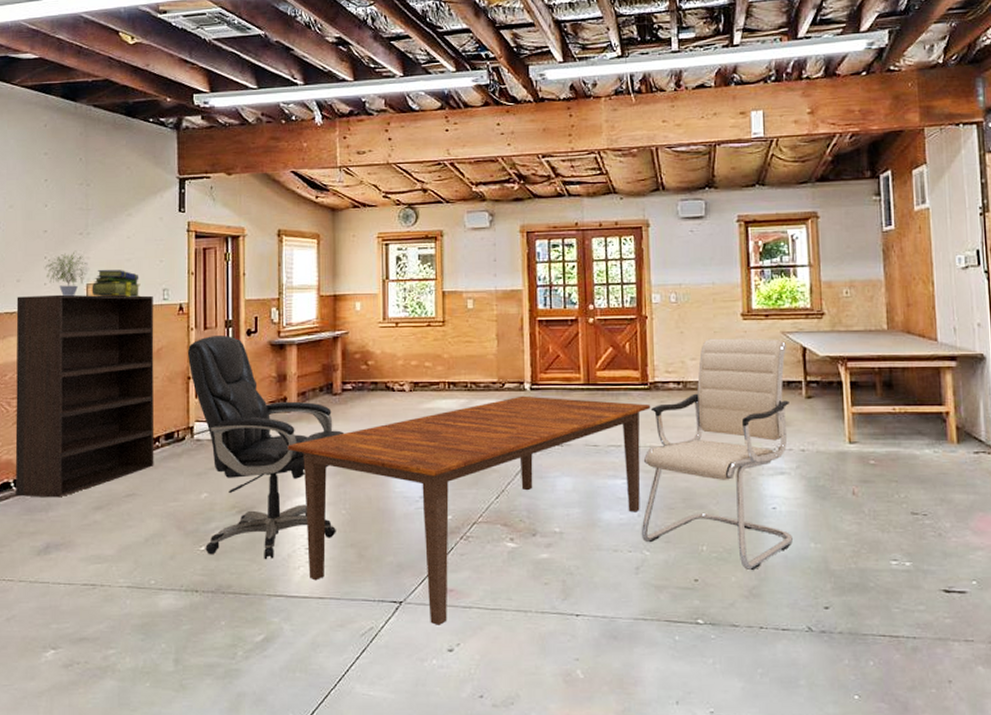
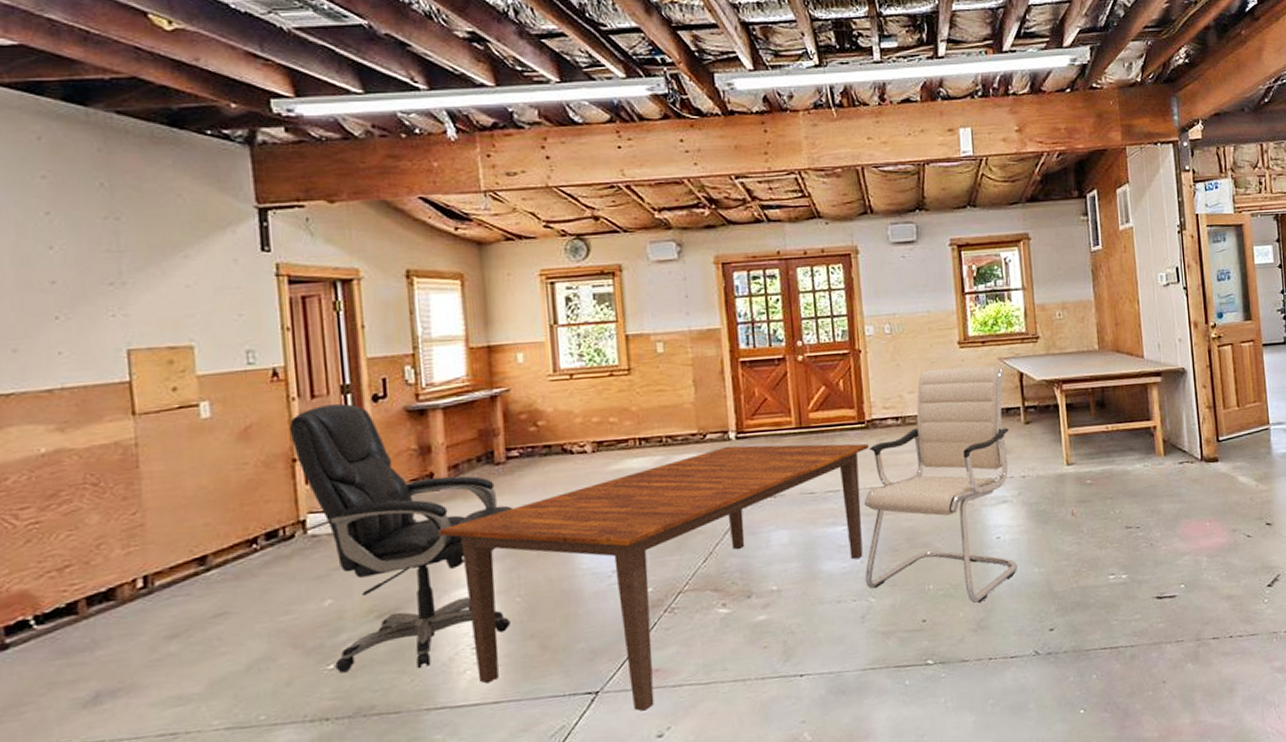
bookshelf: present [15,294,155,498] -> none [14,360,253,638]
potted plant: present [44,250,89,297] -> none [56,306,130,368]
stack of books: present [91,270,141,297] -> none [135,329,213,366]

